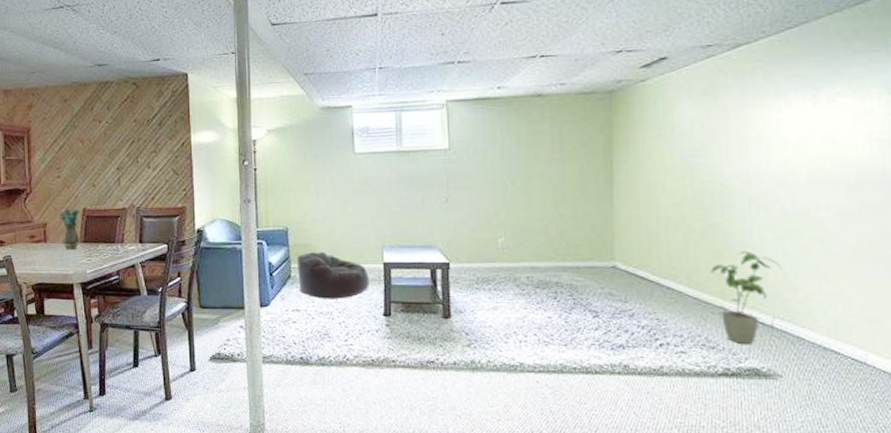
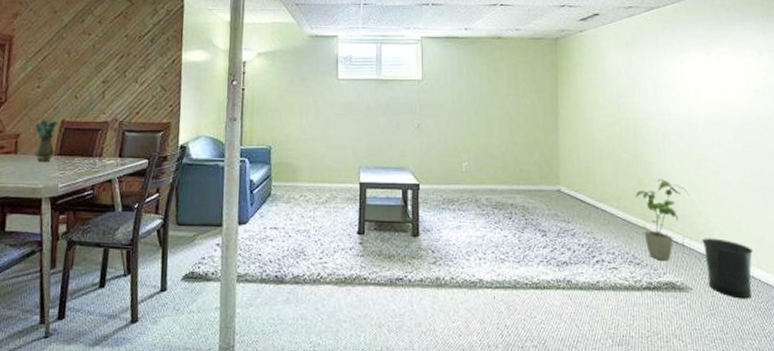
beanbag: present [296,252,369,299] -> none [277,171,346,217]
waste bin: none [797,318,868,388] -> present [702,238,754,299]

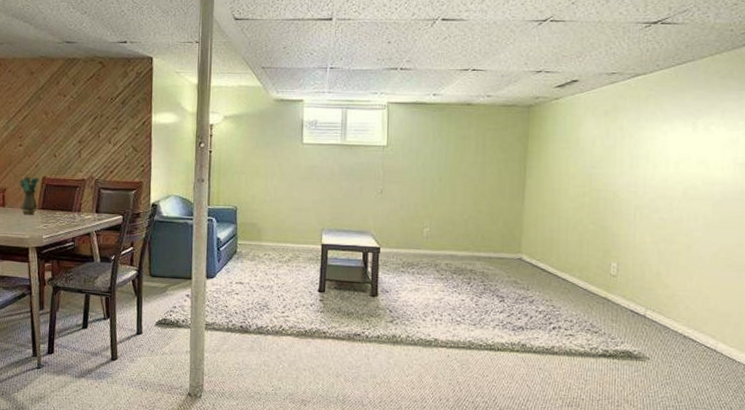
house plant: present [635,179,689,260] -> none [599,251,657,330]
waste bin: present [702,238,754,299] -> none [665,311,719,371]

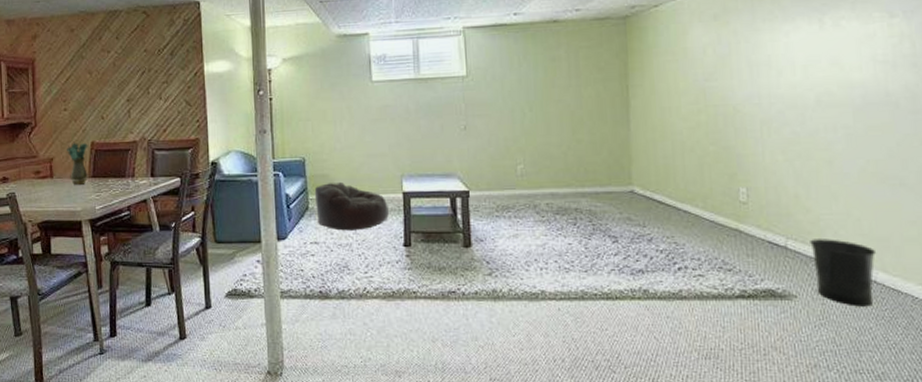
beanbag: none [243,231,308,275] -> present [314,183,389,231]
waste bin: none [665,311,719,371] -> present [810,239,877,307]

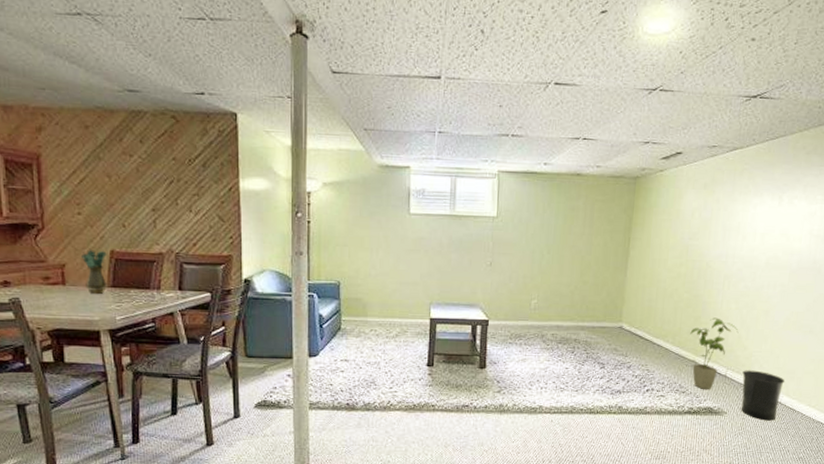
beanbag: present [314,183,389,231] -> none [347,306,416,351]
house plant: none [726,173,794,265] -> present [690,317,739,389]

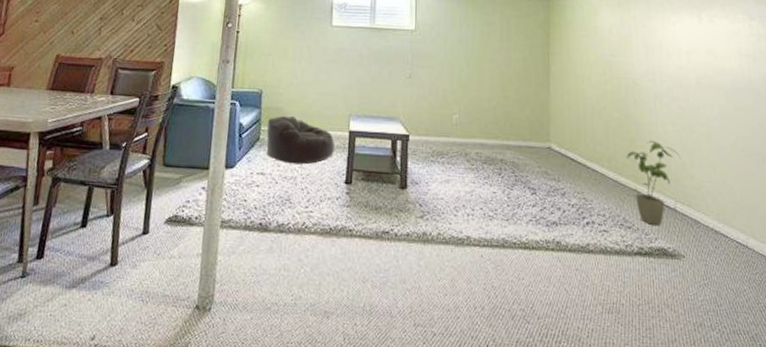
vase: present [82,248,107,295] -> none [27,52,53,97]
beanbag: none [347,306,416,351] -> present [266,116,335,164]
waste bin: present [741,370,785,421] -> none [694,203,748,270]

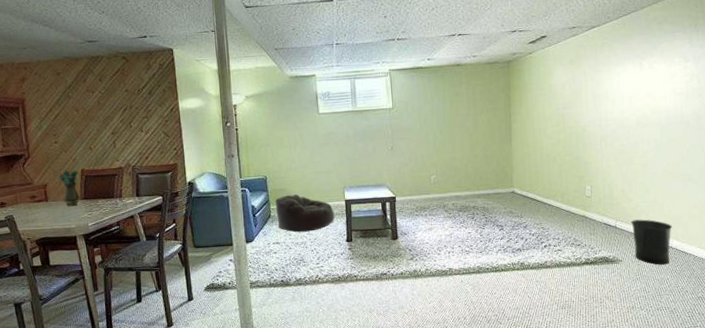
vase: none [27,52,53,97] -> present [59,169,80,207]
house plant: present [626,140,681,225] -> none [577,175,622,241]
waste bin: none [694,203,748,270] -> present [631,219,673,265]

